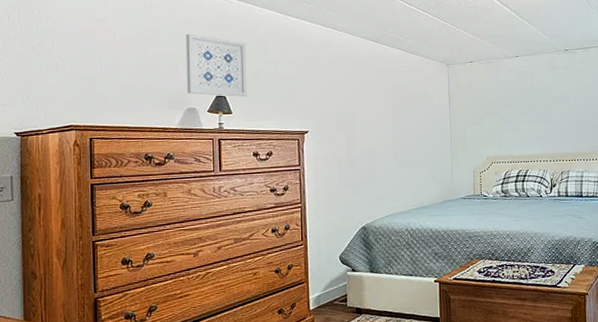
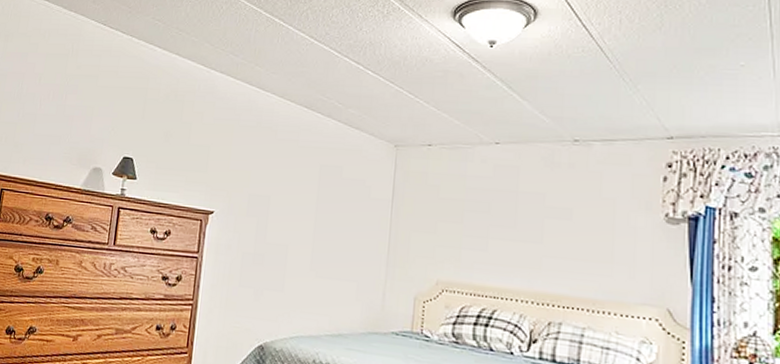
wall art: present [185,33,248,97] -> none [95,83,163,161]

